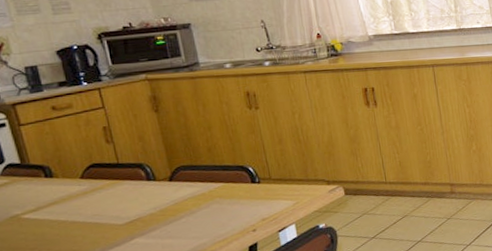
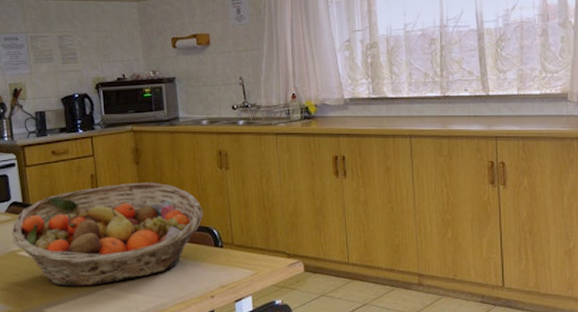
fruit basket: none [10,128,236,244] -> present [12,182,203,287]

